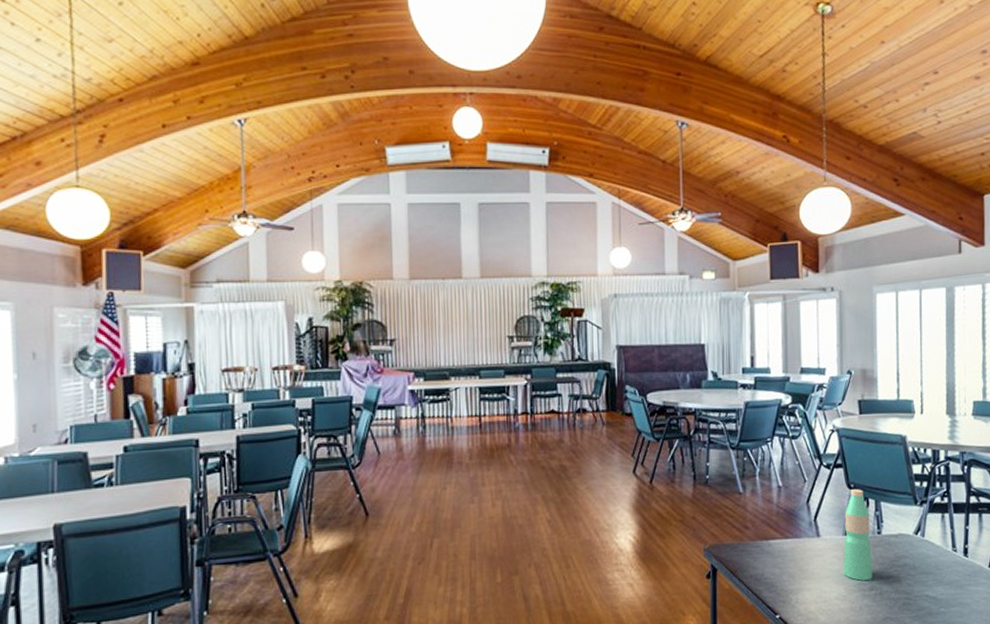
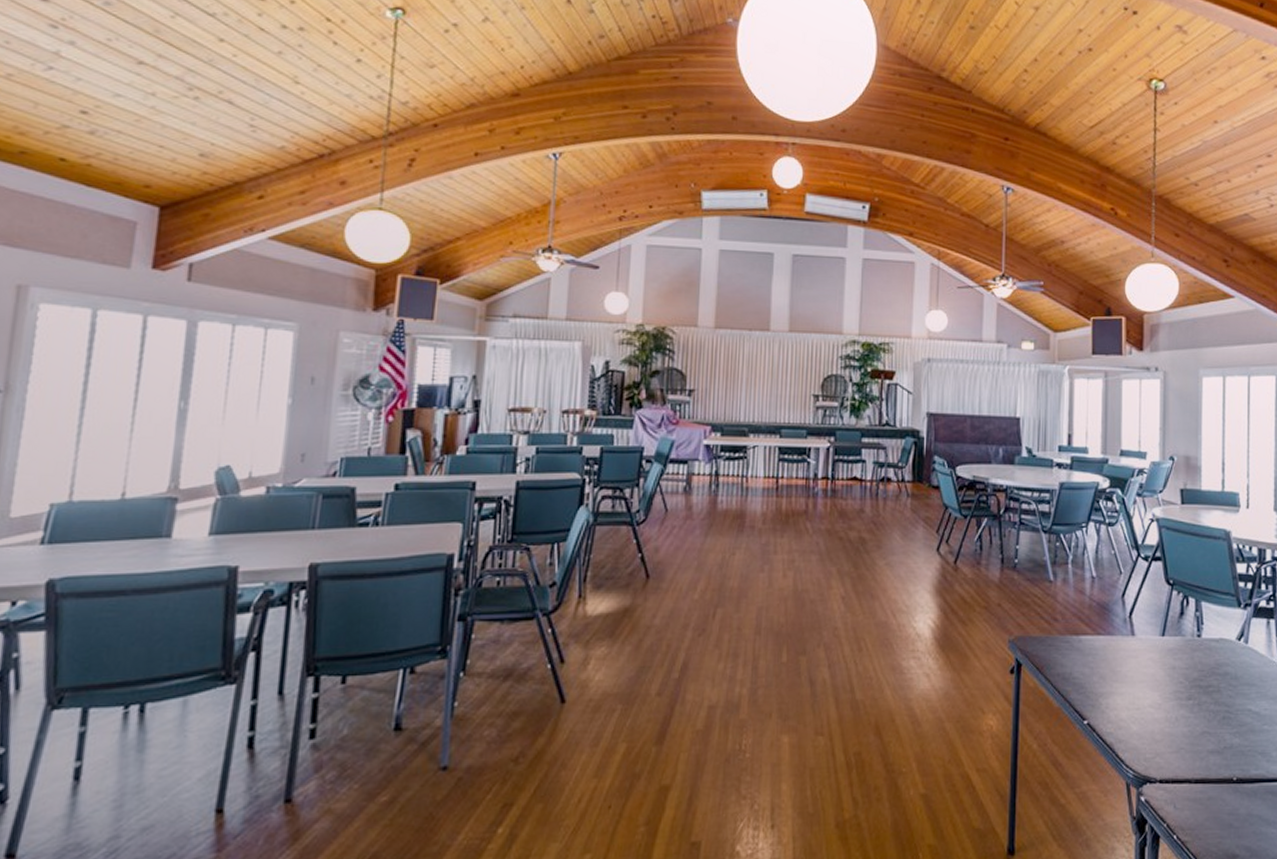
water bottle: present [843,489,873,581] -> none [1158,586,1191,688]

